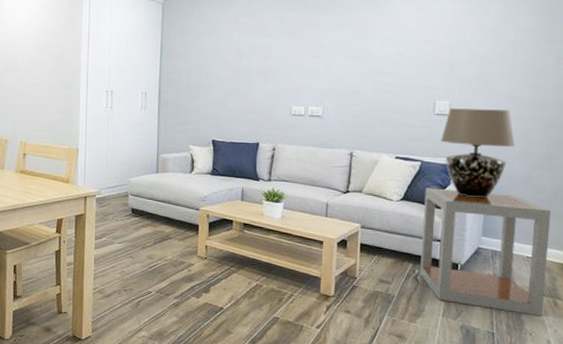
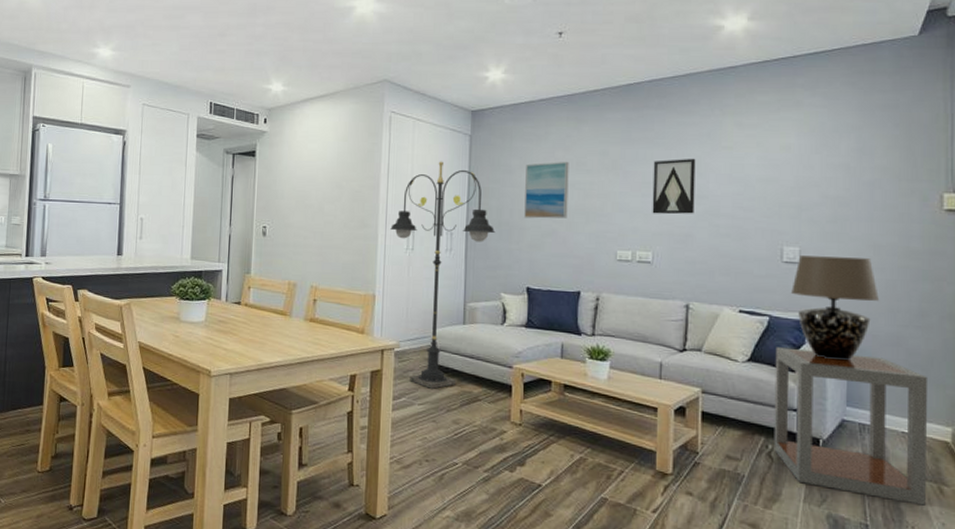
floor lamp: none [91,27,185,230] -> present [390,161,496,389]
wall art: none [211,27,251,79] -> present [524,162,569,219]
wall art: none [323,22,363,74] -> present [652,158,696,215]

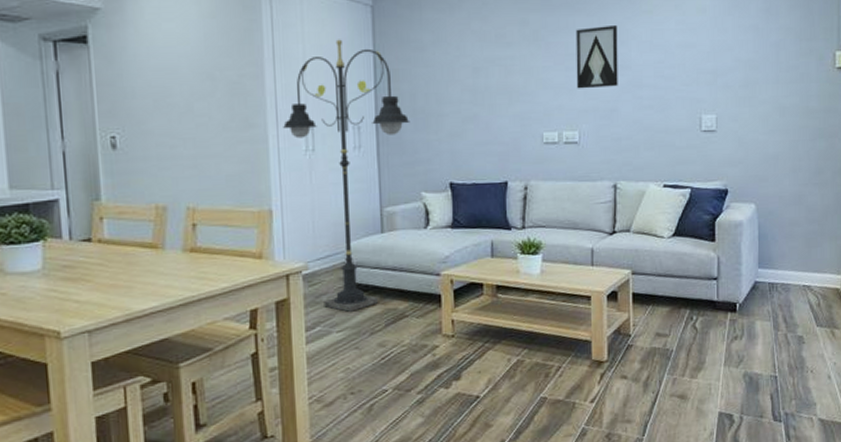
wall art: present [524,162,569,219] -> none [440,34,489,103]
side table: present [773,347,927,506] -> none [697,217,823,351]
table lamp: present [791,255,879,361] -> none [710,121,784,225]

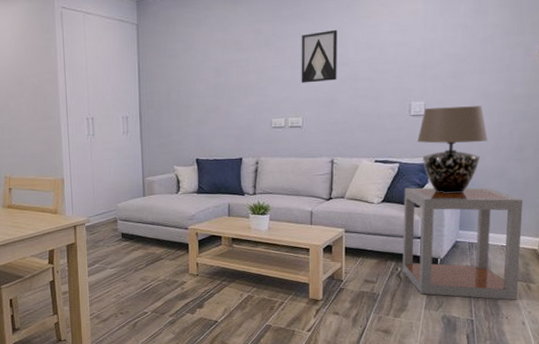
floor lamp: present [283,39,410,312] -> none [71,51,166,254]
side table: none [697,217,823,351] -> present [402,187,523,300]
table lamp: none [710,121,784,225] -> present [417,106,487,194]

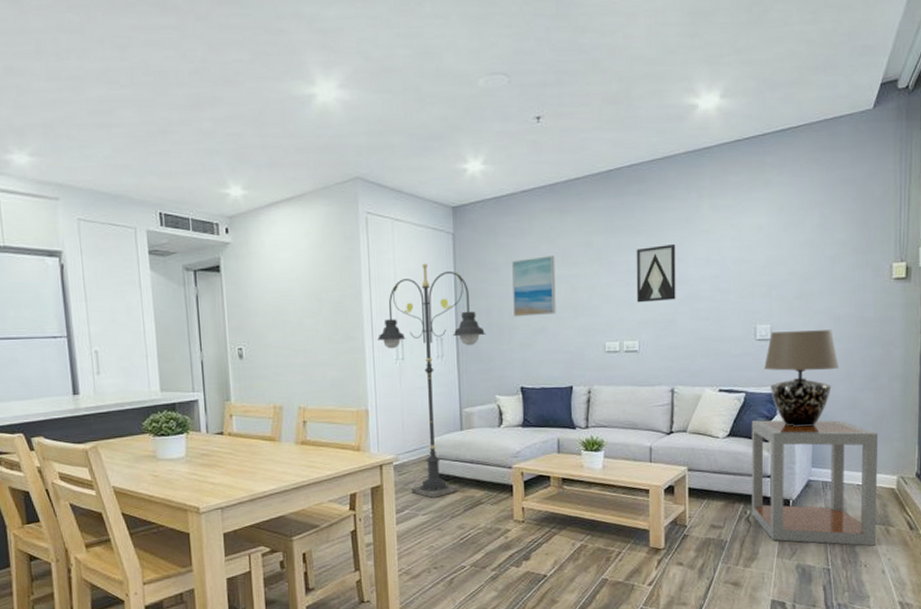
floor lamp: none [71,51,166,254] -> present [377,263,486,498]
wall art: none [189,42,228,97] -> present [512,256,556,317]

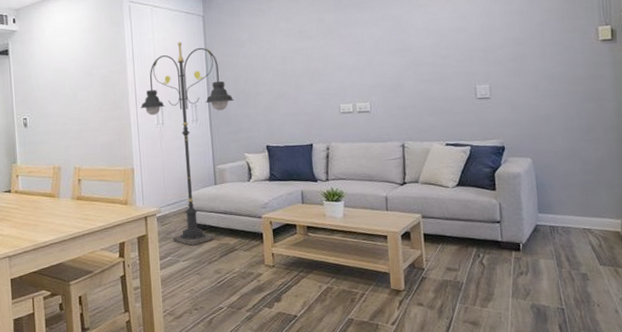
wall art: present [512,256,556,317] -> none [255,31,295,85]
wall art: present [636,243,676,303] -> none [363,17,401,69]
side table: present [751,420,878,546] -> none [478,169,606,287]
table lamp: present [764,330,838,427] -> none [486,88,556,176]

